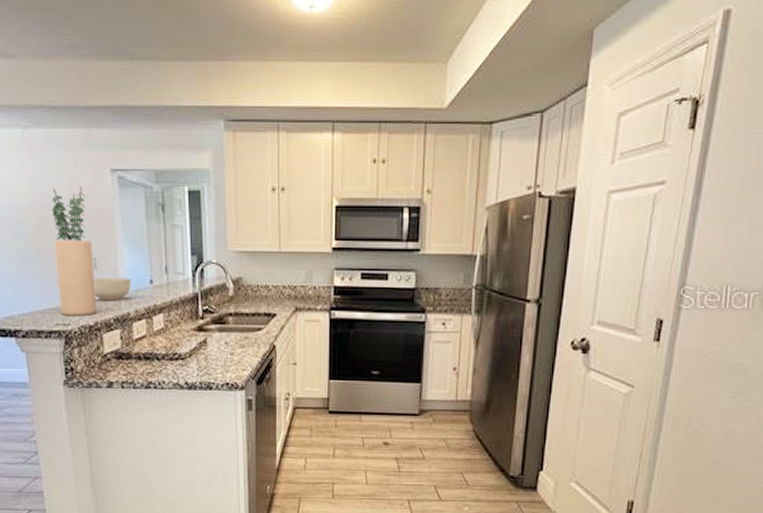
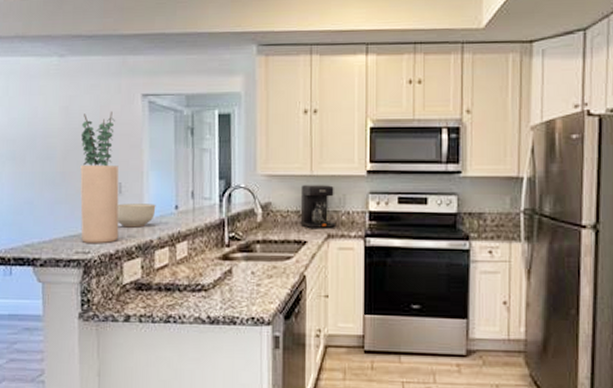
coffee maker: none [270,261,304,303] -> present [300,185,337,229]

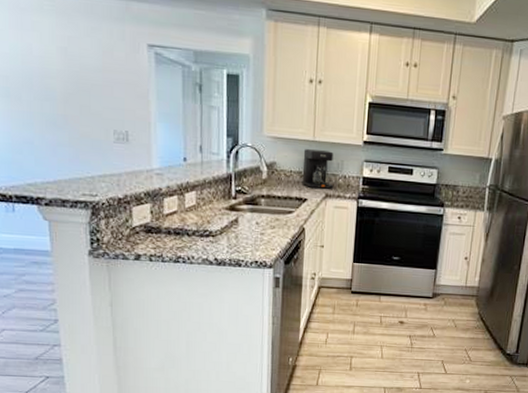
vase: present [80,112,119,244] -> none [82,57,127,188]
bowl: present [117,203,156,228] -> none [124,151,164,176]

